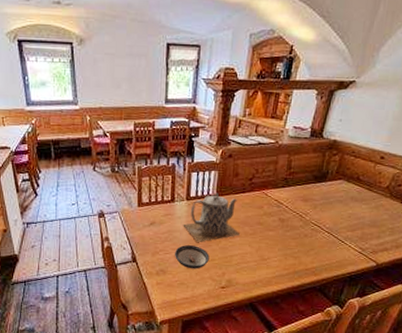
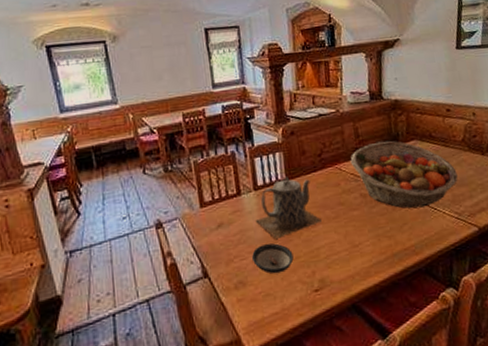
fruit basket: none [277,176,373,239] -> present [350,141,458,209]

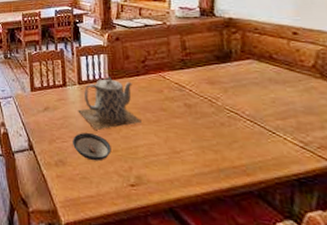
fruit basket: present [350,141,458,209] -> none [175,56,305,129]

